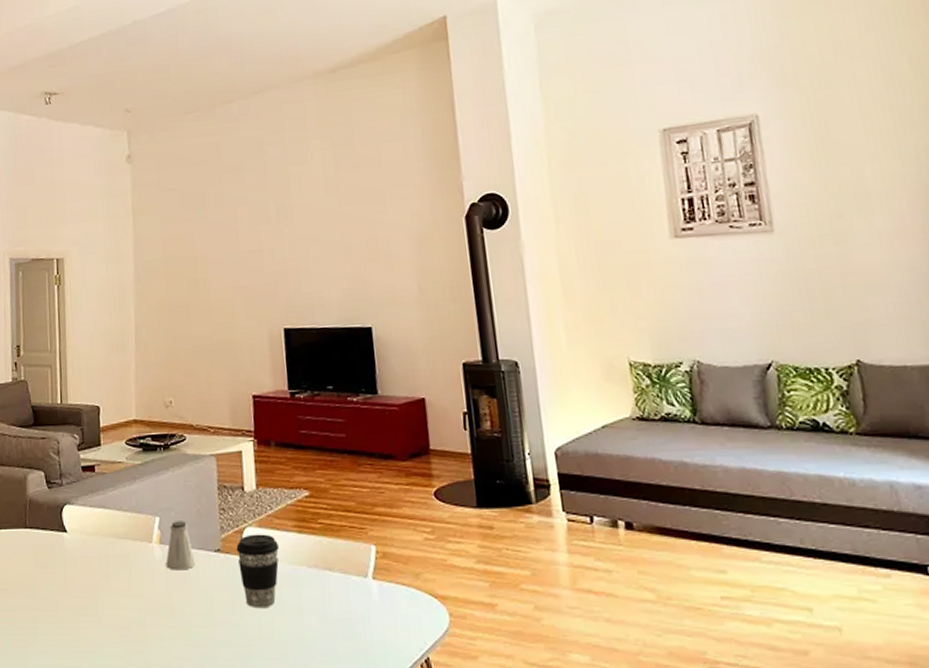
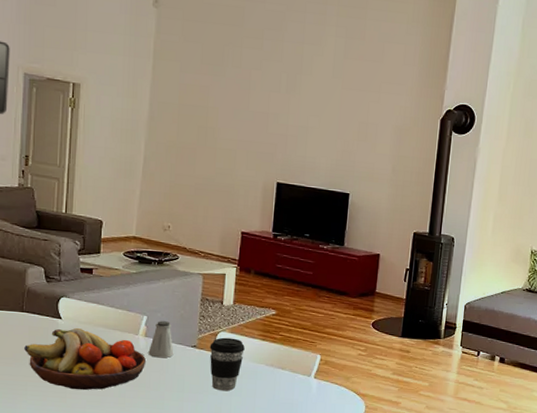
fruit bowl: none [31,542,165,623] -> present [24,328,146,390]

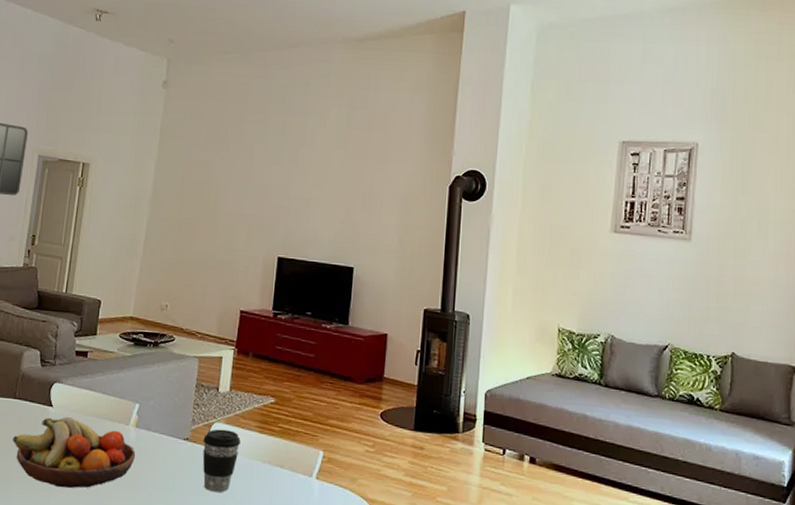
saltshaker: present [148,321,174,358] -> none [138,409,165,453]

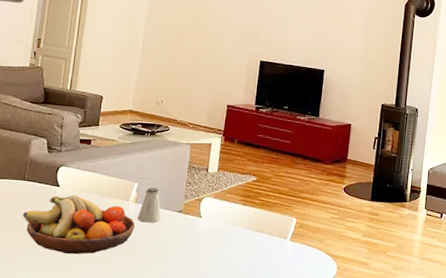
saltshaker: none [138,409,165,453] -> present [137,187,161,223]
coffee cup: present [202,429,241,493] -> none [194,202,227,254]

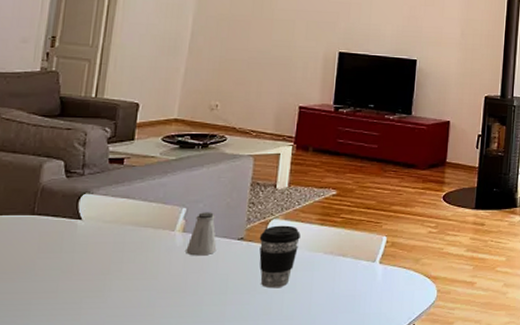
fruit bowl: present [23,195,135,254] -> none [31,229,182,304]
coffee cup: none [194,202,227,254] -> present [259,225,301,289]

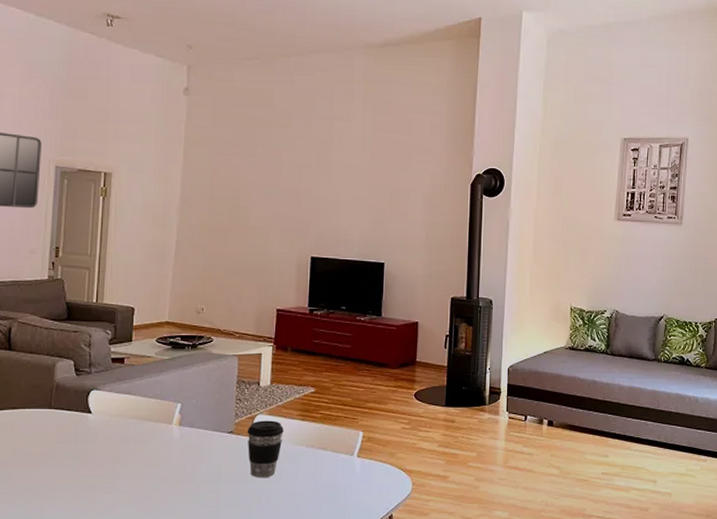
saltshaker: present [186,212,217,256] -> none [183,407,210,447]

